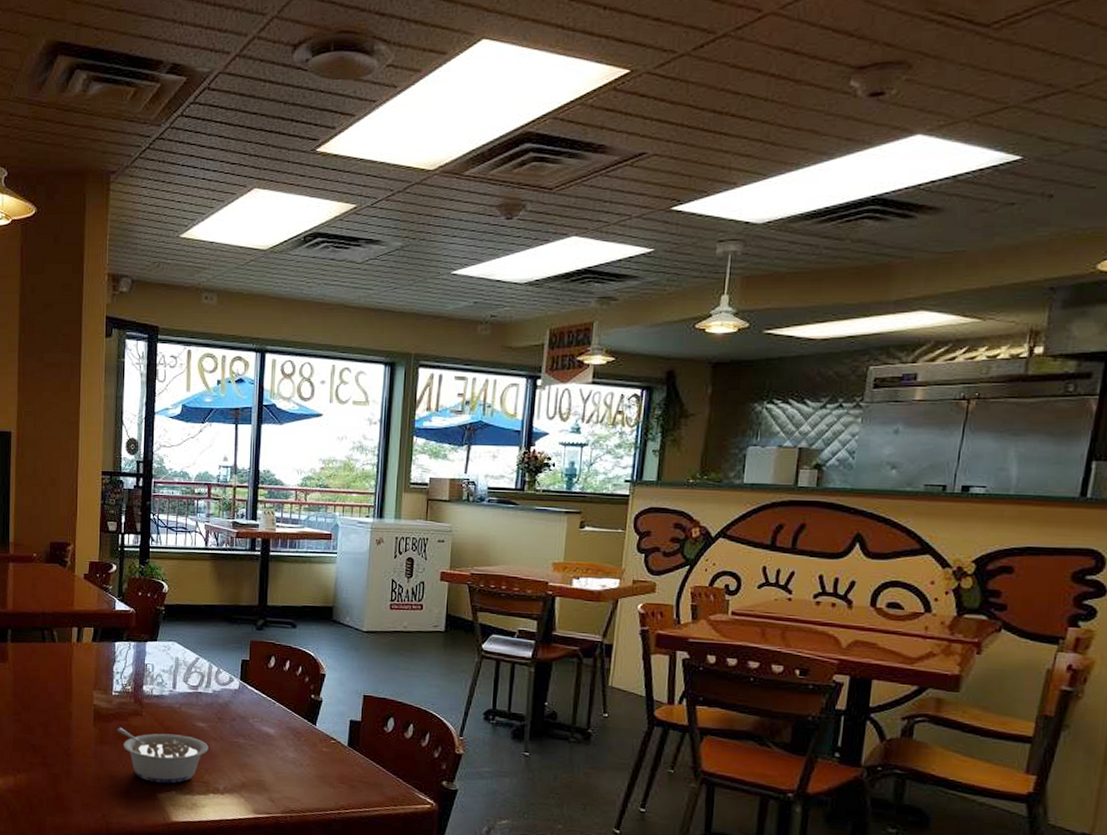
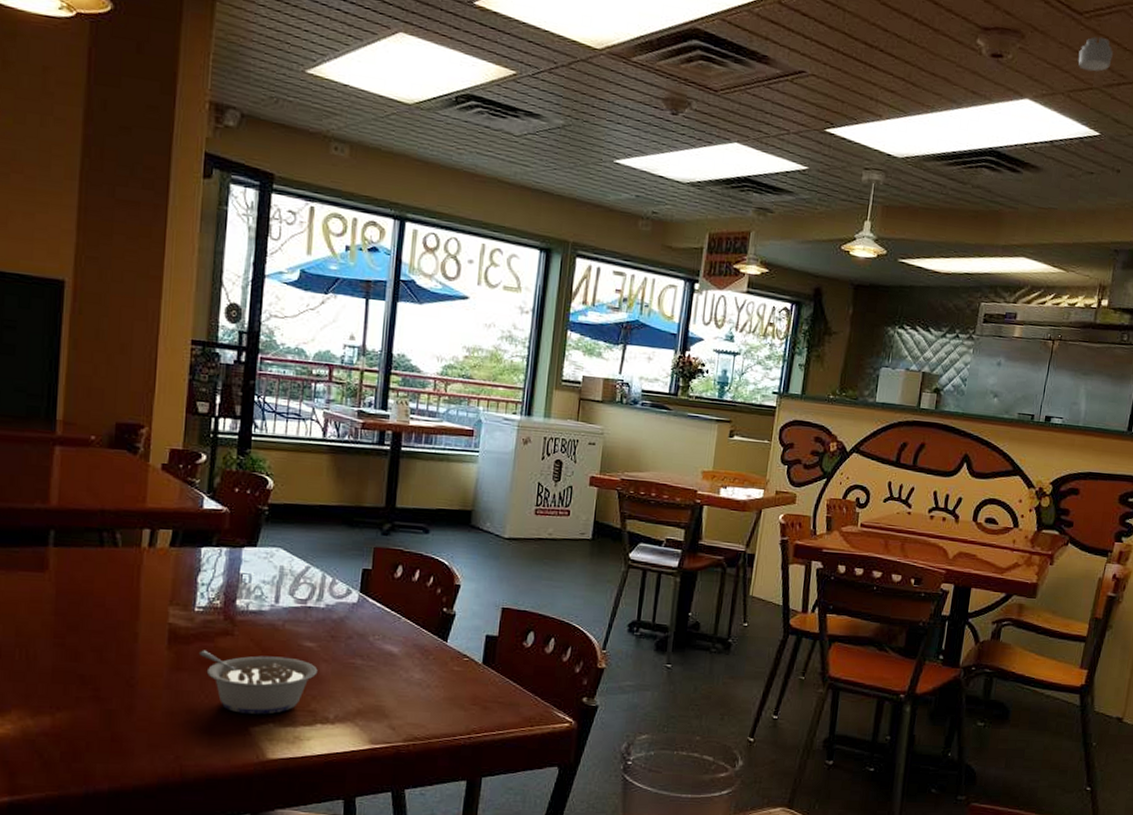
smoke detector: none [986,46,1036,89] -> present [1078,37,1113,72]

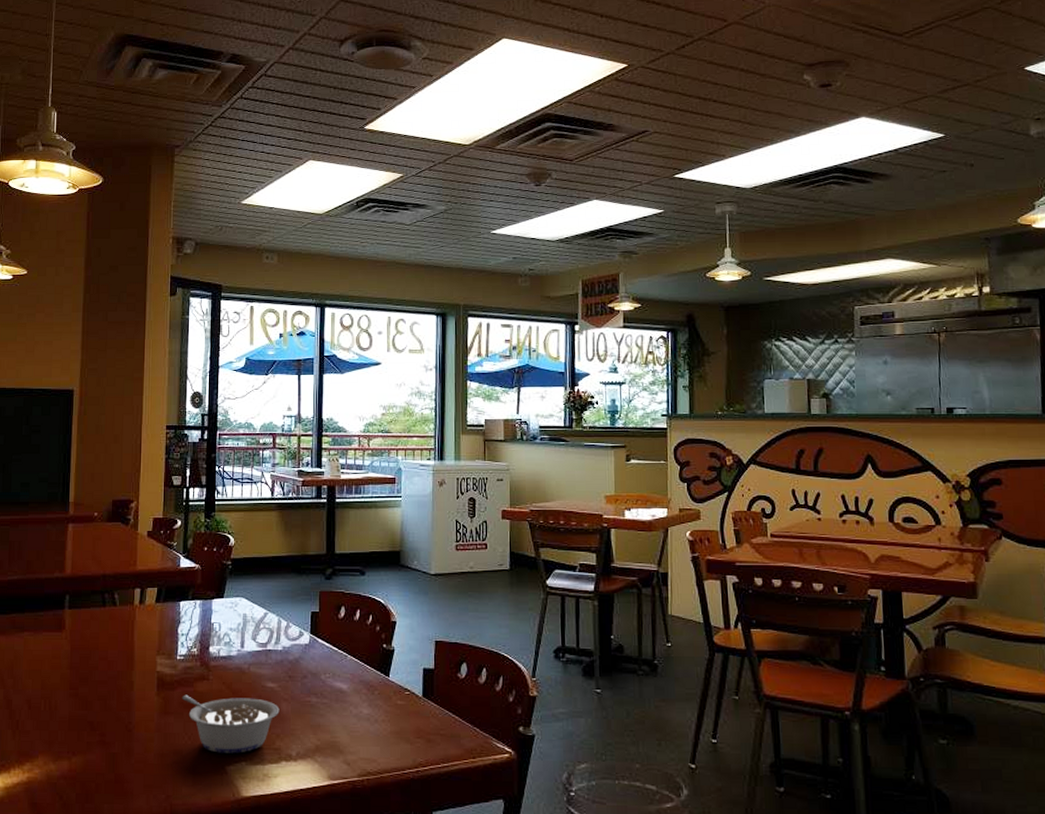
smoke detector: present [1078,37,1113,72] -> none [906,50,942,82]

